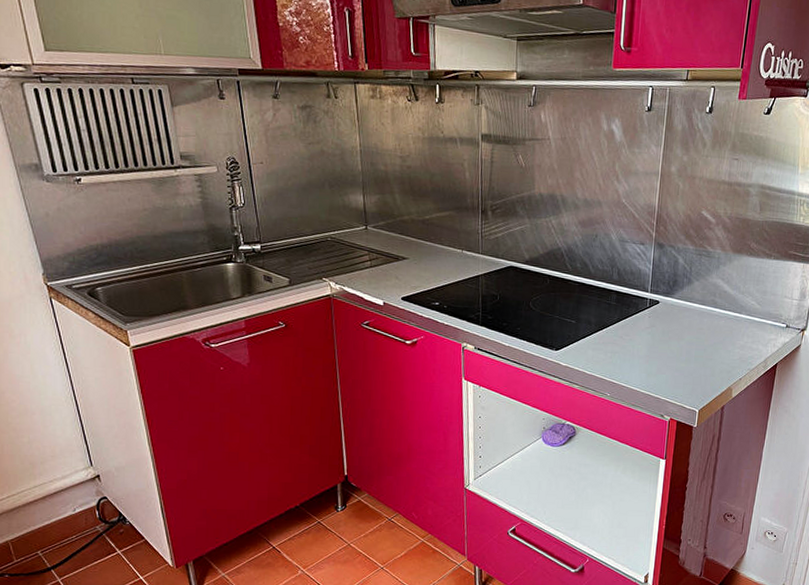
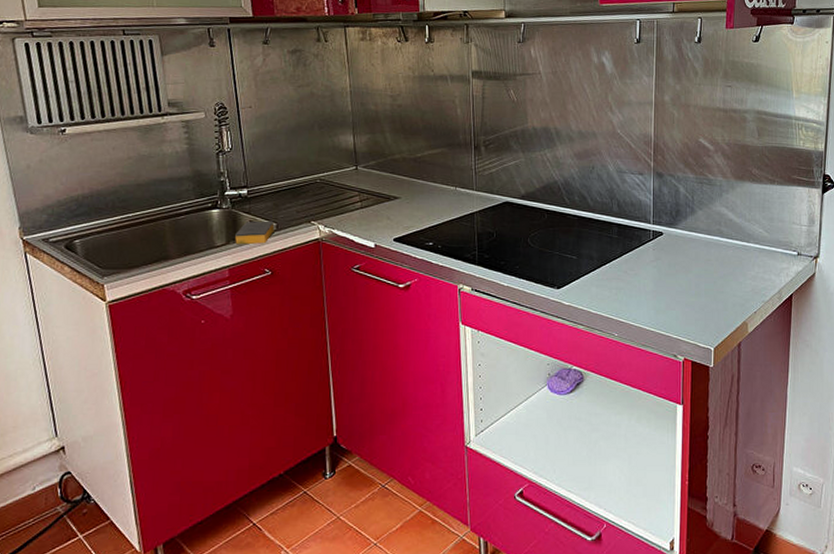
sponge: none [250,275,288,299] -> present [235,220,275,245]

